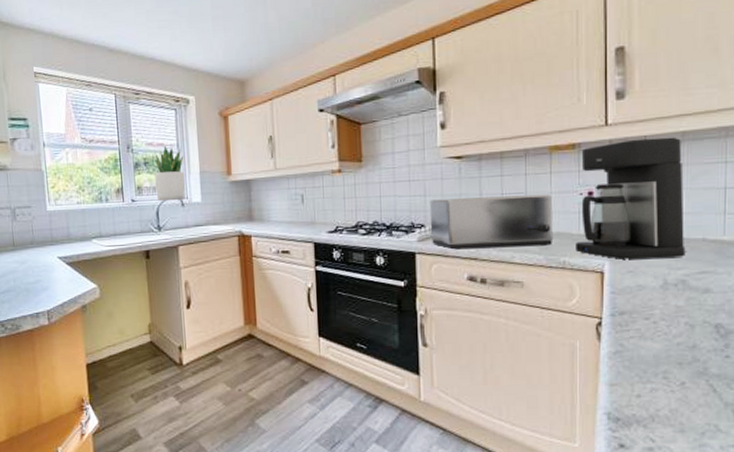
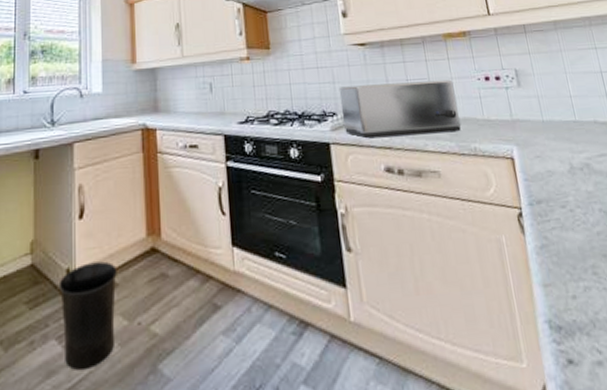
planter: present [153,145,186,202] -> none [52,32,86,93]
waste bin: none [173,342,221,419] -> present [58,261,117,370]
coffee maker: present [576,137,686,259] -> none [472,25,583,144]

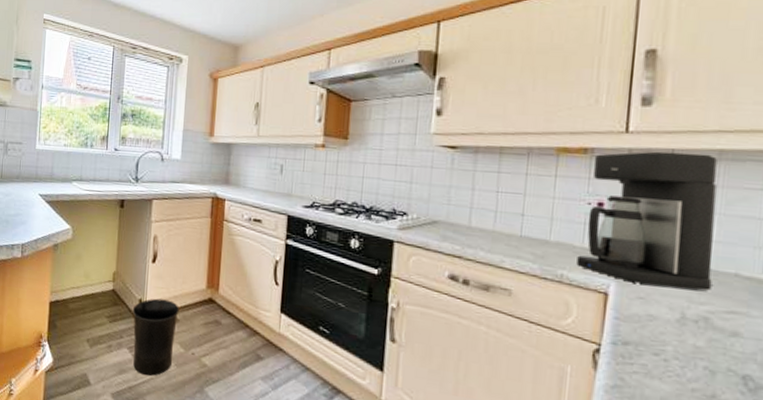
toaster: present [339,79,462,139] -> none [412,188,555,255]
coffee maker: none [472,25,583,144] -> present [576,151,717,291]

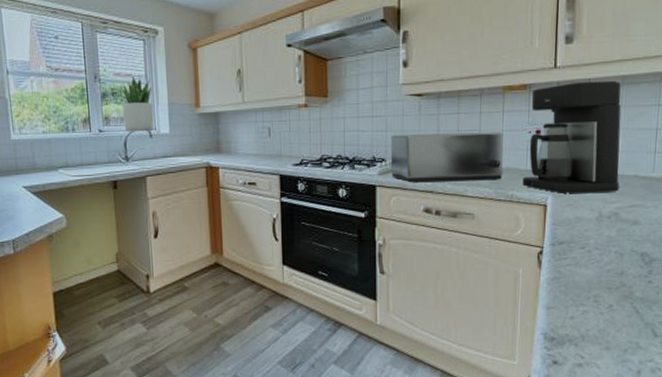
waste bin: present [132,298,179,376] -> none [140,271,187,344]
planter: none [138,100,170,156] -> present [121,75,154,133]
toaster: none [412,188,555,255] -> present [390,131,504,183]

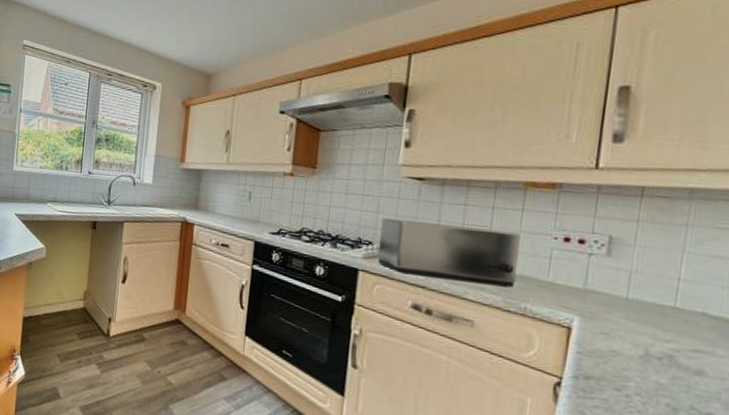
planter: present [121,75,154,133] -> none [111,125,143,180]
coffee maker: present [522,80,621,193] -> none [540,188,689,329]

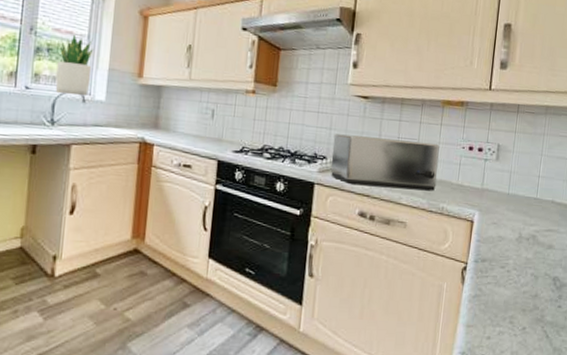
planter: none [111,125,143,180] -> present [55,34,94,97]

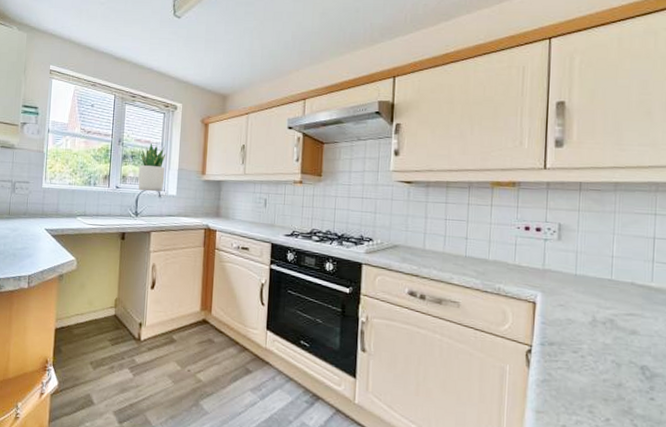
toaster: present [330,134,440,191] -> none [377,217,492,272]

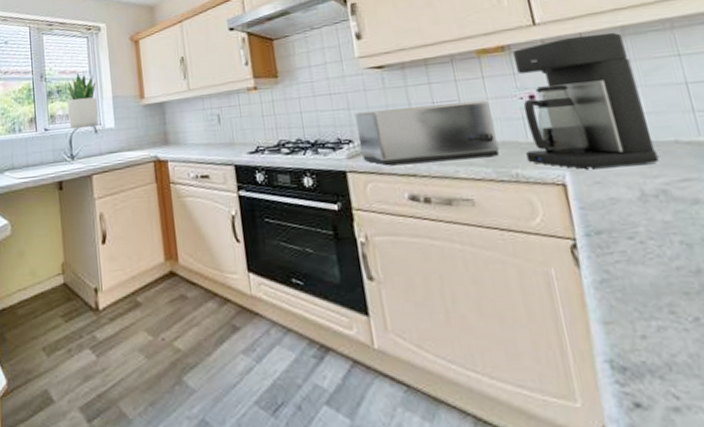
toaster: none [377,217,492,272] -> present [354,100,500,166]
coffee maker: none [510,184,615,297] -> present [512,32,659,169]

